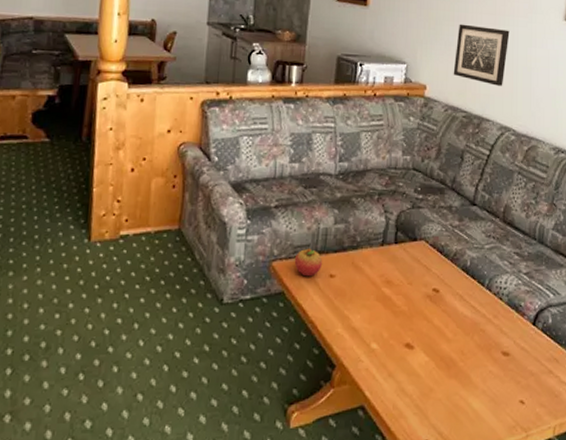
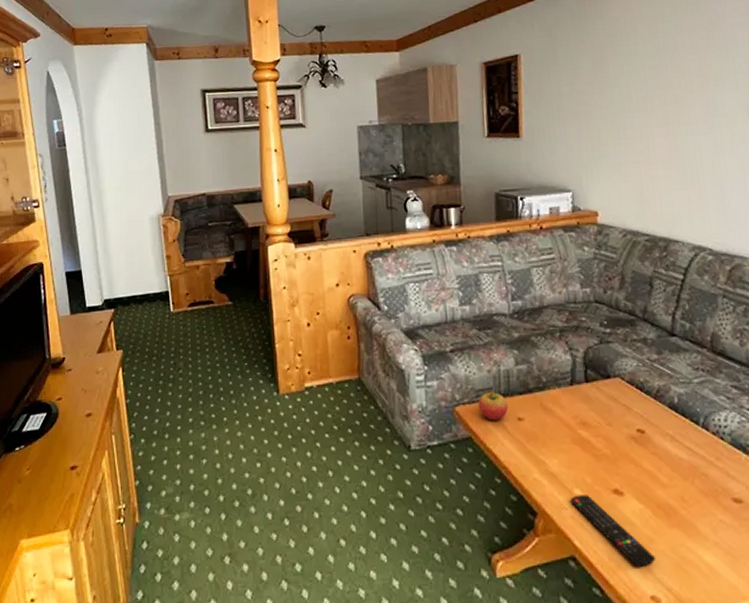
remote control: none [366,348,434,414] -> present [569,495,657,567]
wall art: present [453,24,510,86] -> none [626,140,690,203]

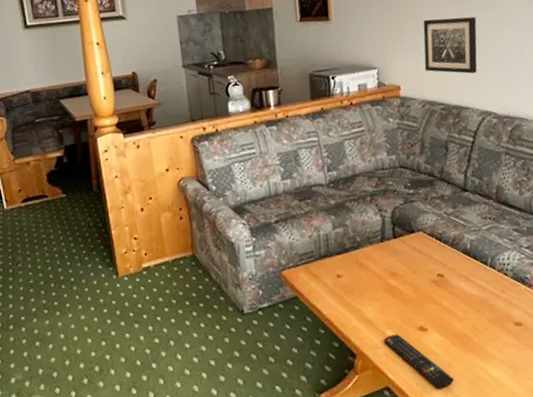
fruit: present [477,391,509,421] -> none [301,254,329,280]
wall art: none [626,140,690,203] -> present [423,16,477,74]

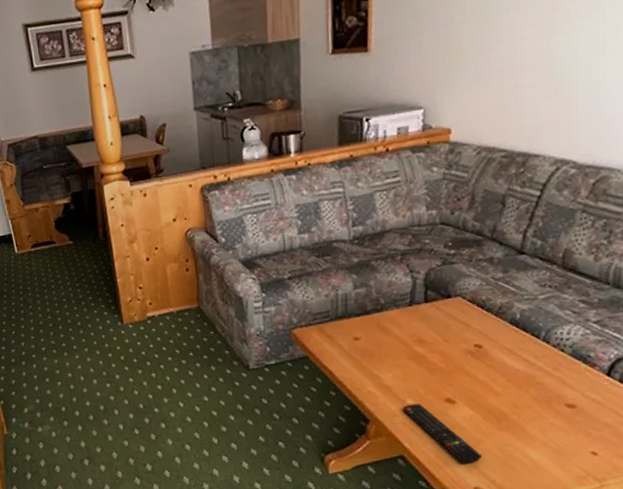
wall art: present [423,16,477,74] -> none [485,40,564,113]

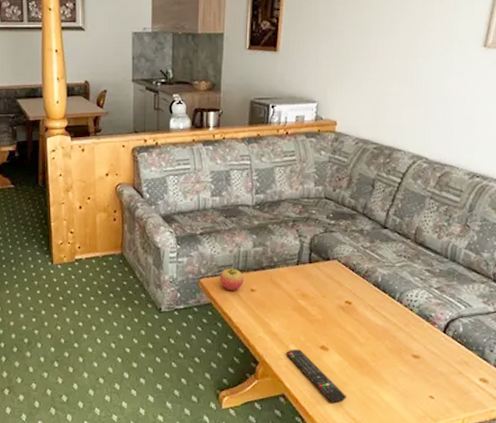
fruit: none [314,314,346,341] -> present [219,267,245,291]

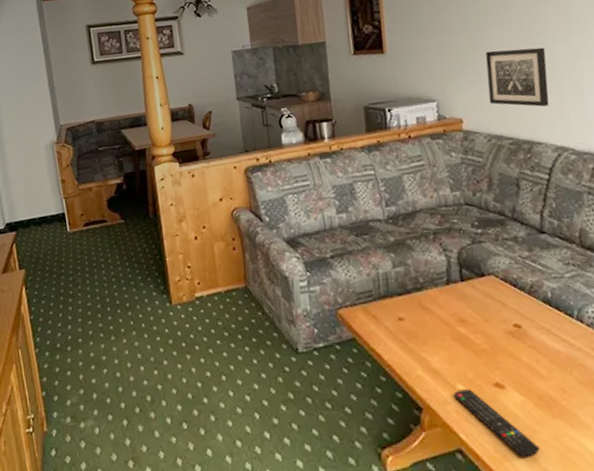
fruit: present [219,267,245,291] -> none [359,293,389,322]
wall art: none [363,60,423,117] -> present [485,47,549,107]

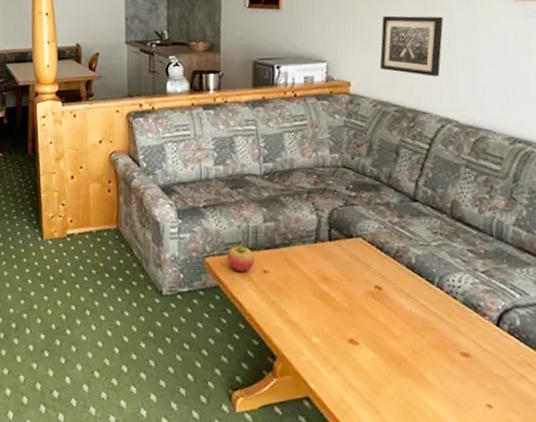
fruit: none [359,293,389,322] -> present [226,245,256,272]
remote control: present [453,389,541,457] -> none [307,342,385,409]

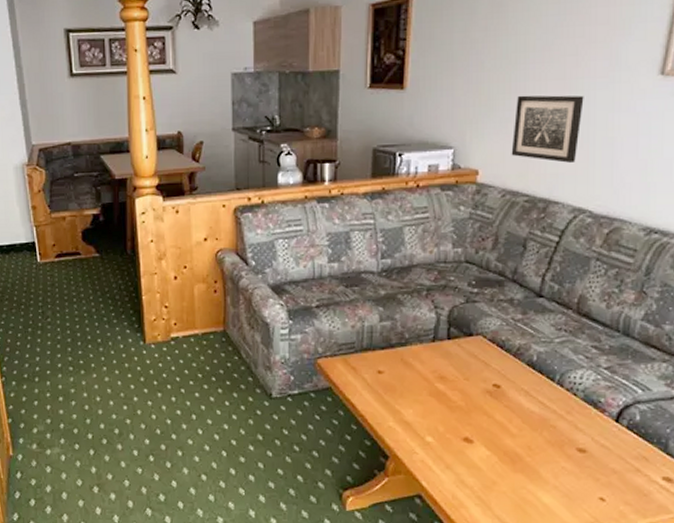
fruit: present [226,245,256,272] -> none [339,345,370,373]

